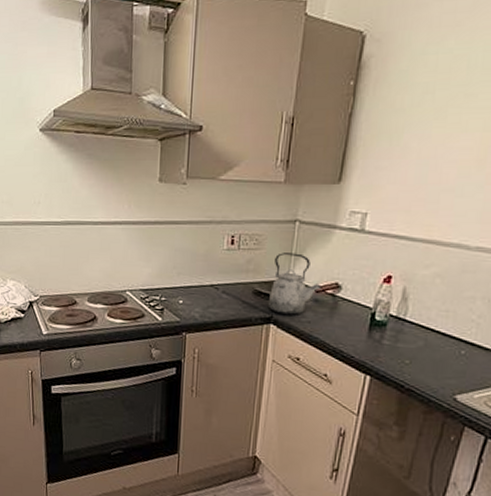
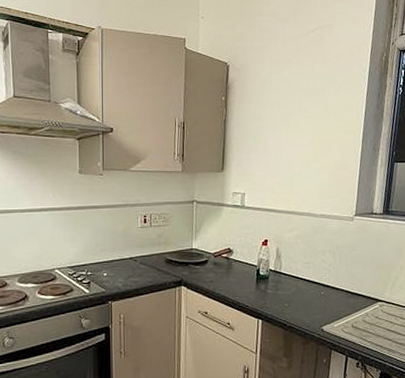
kettle: present [267,253,321,315] -> none [178,227,218,277]

